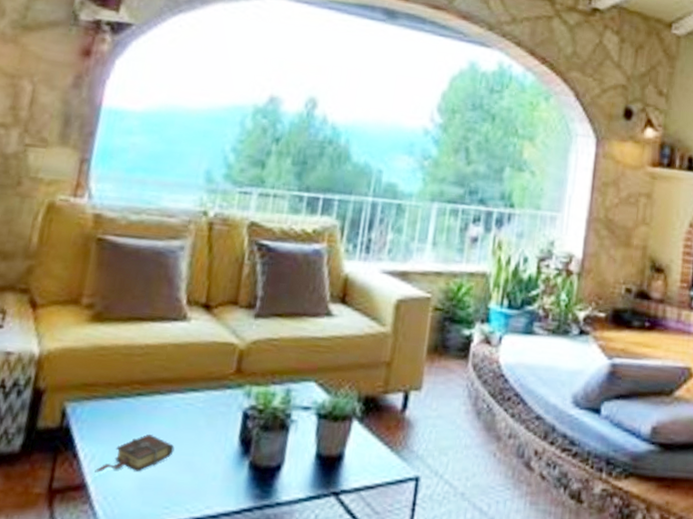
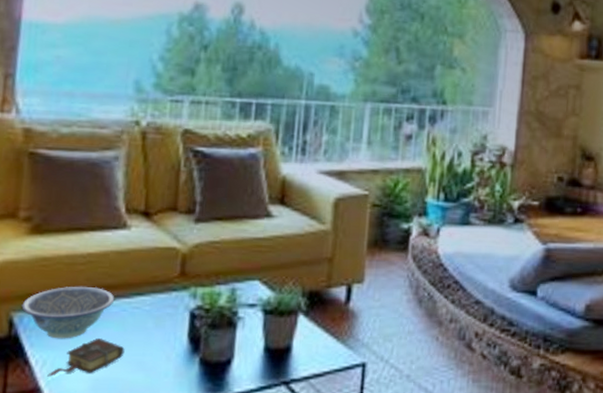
decorative bowl: none [75,378,169,434] -> present [21,286,115,339]

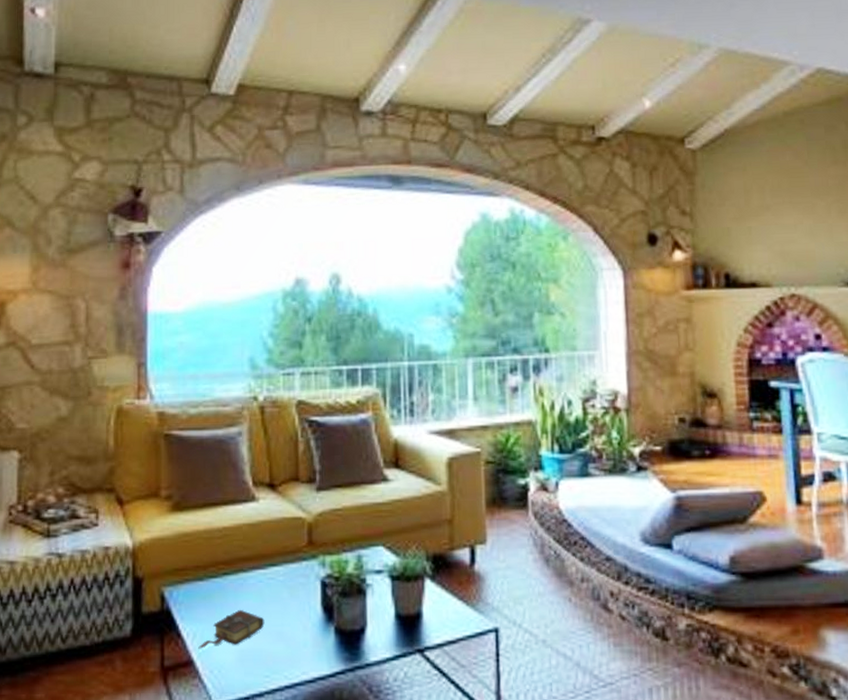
decorative bowl: present [21,286,115,339] -> none [170,559,251,612]

